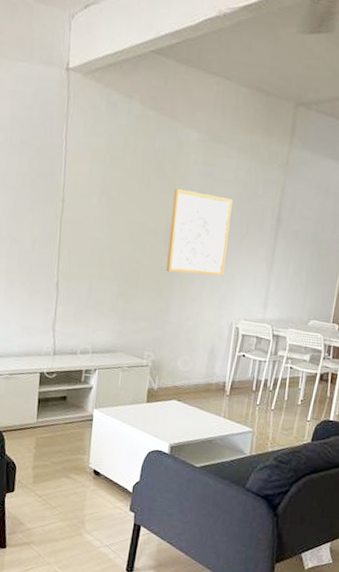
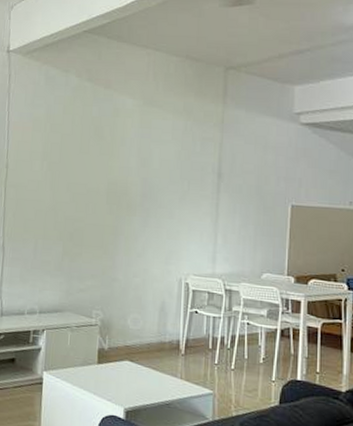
wall art: present [166,188,233,276] -> none [110,150,172,232]

